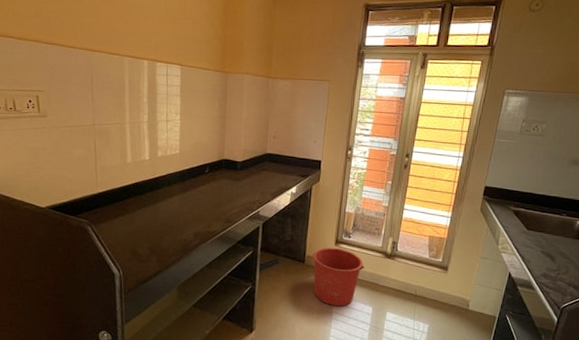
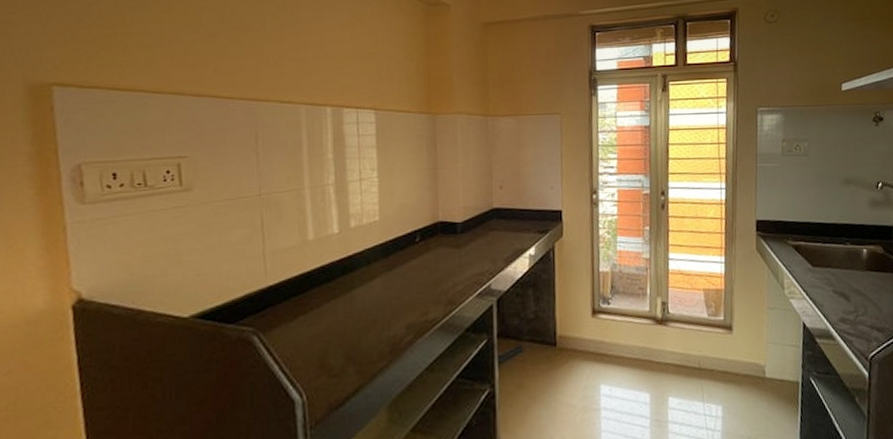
bucket: present [313,247,365,307] -> none [566,319,633,400]

